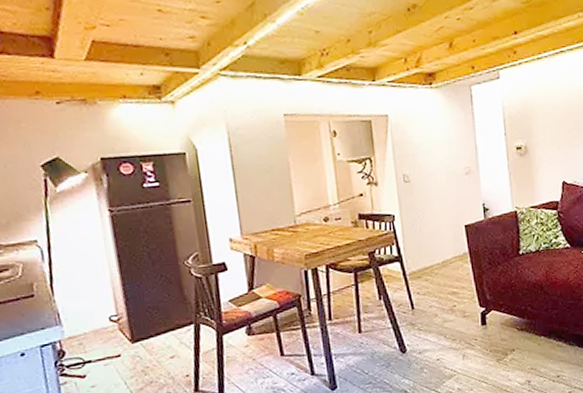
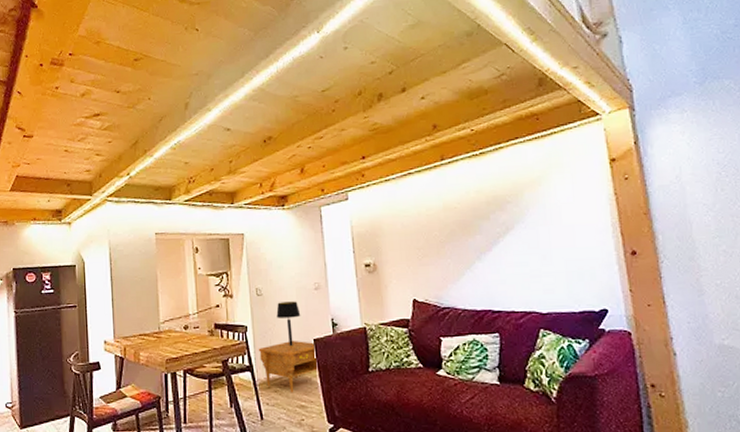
nightstand: none [407,227,468,281] -> present [258,341,317,393]
table lamp: none [425,187,452,234] -> present [276,301,301,347]

